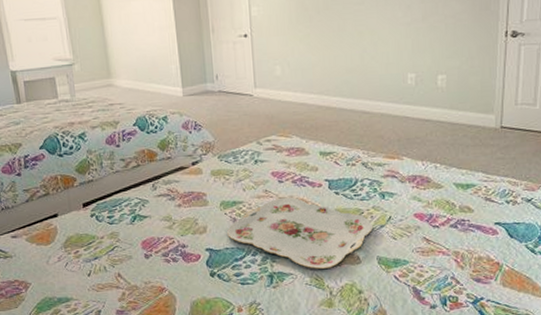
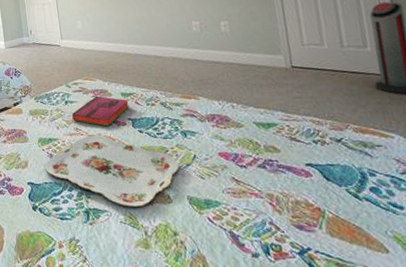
hardback book: none [262,154,327,188] -> present [72,96,129,127]

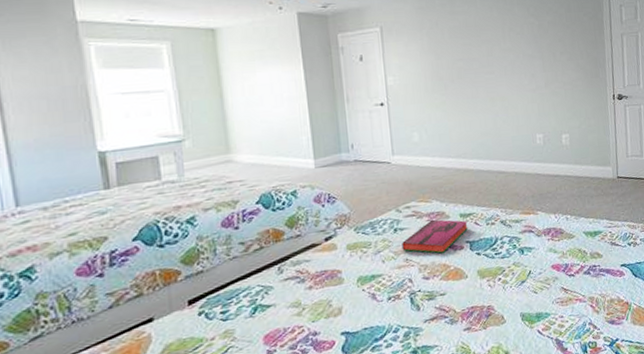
serving tray: present [44,135,179,207] -> none [364,263,514,336]

